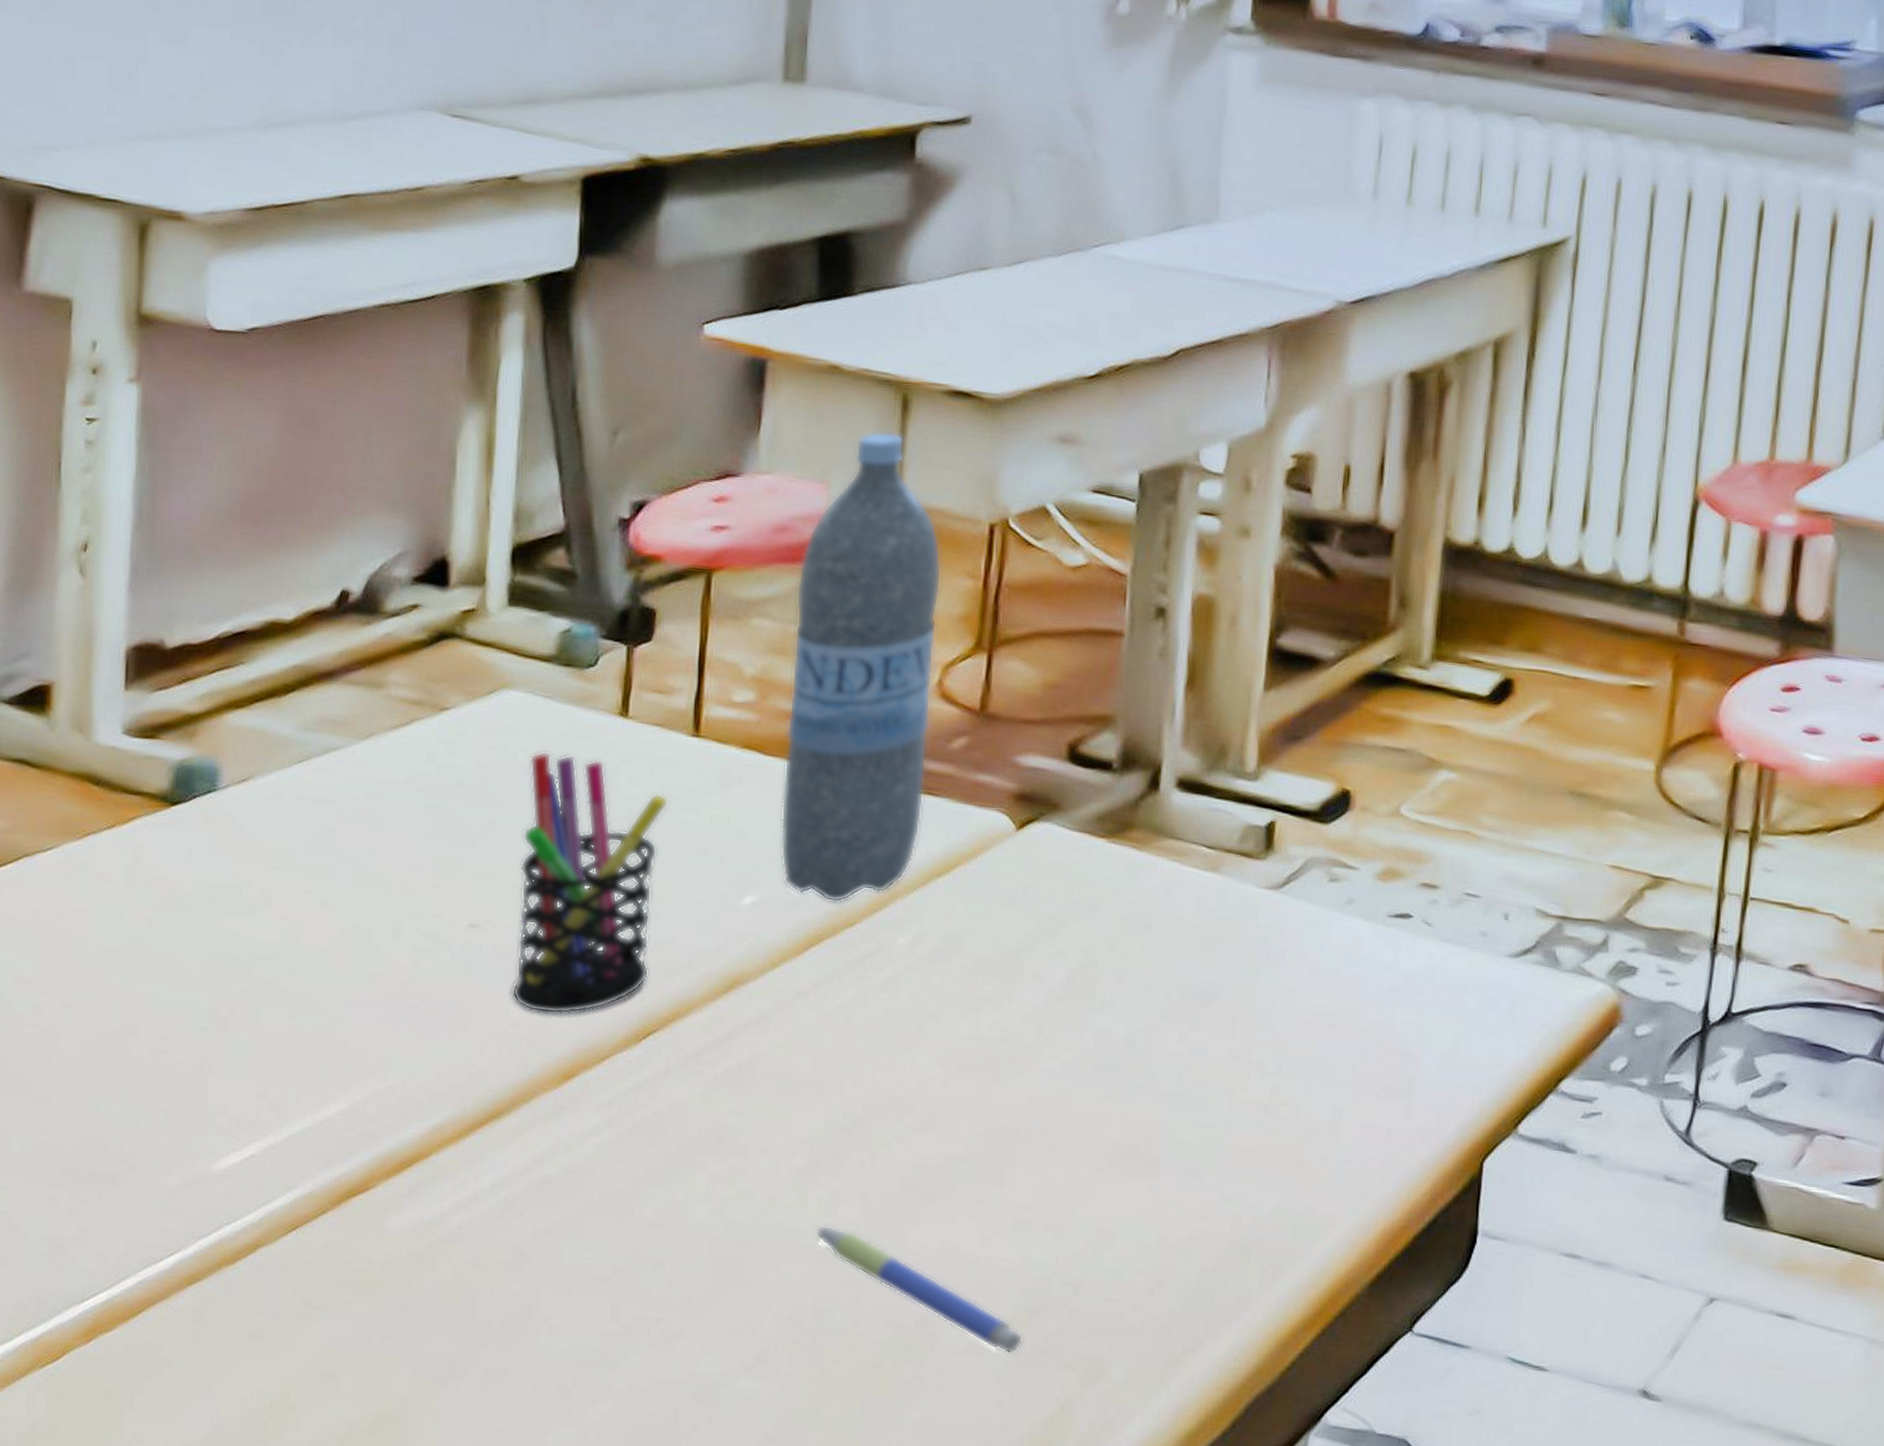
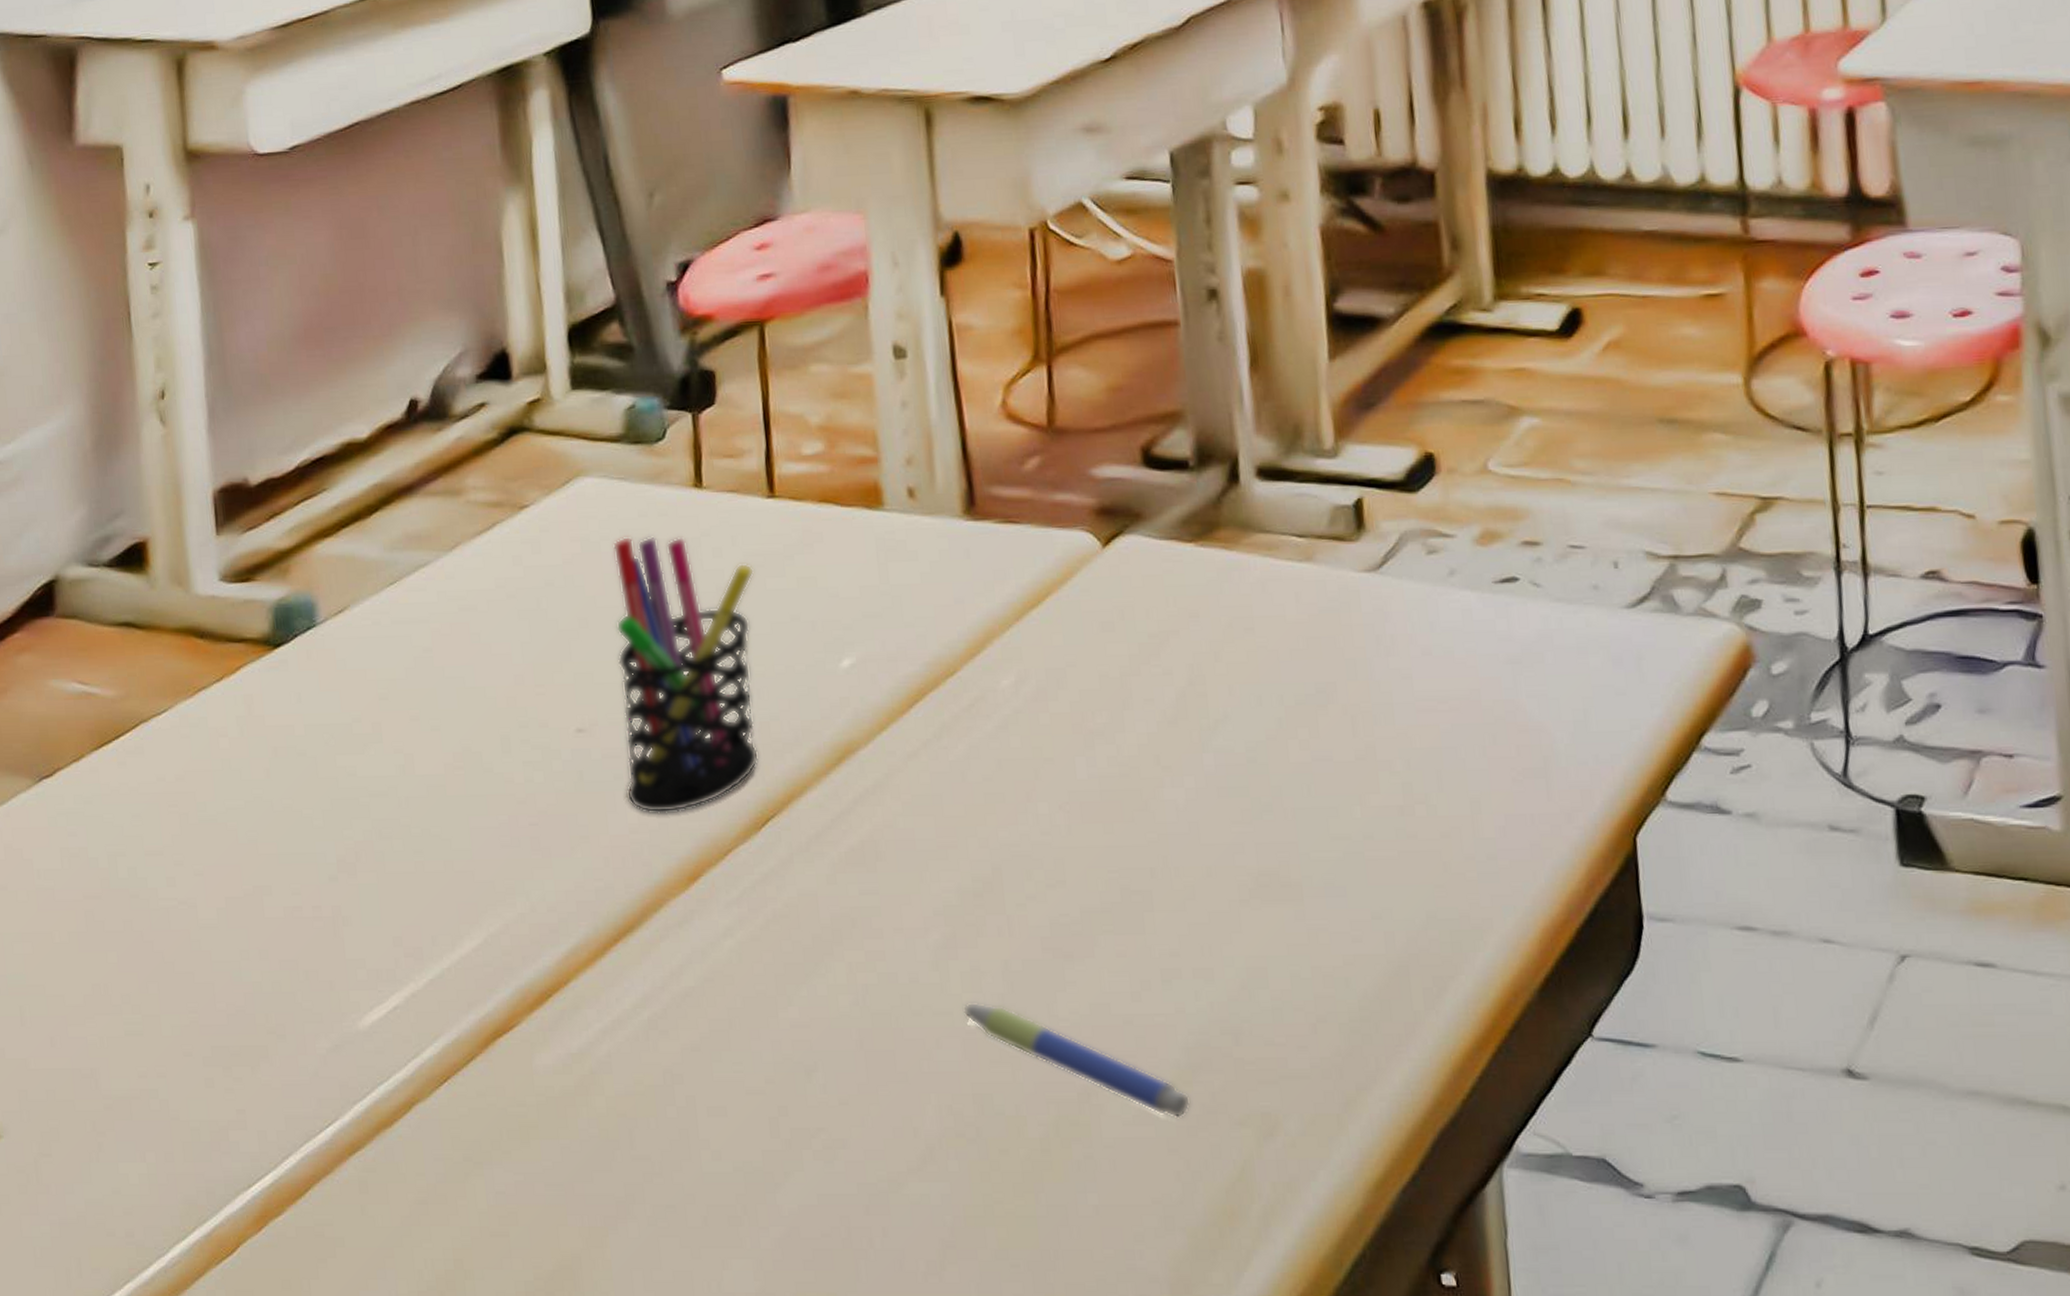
water bottle: present [780,430,942,903] -> none [848,149,1007,653]

